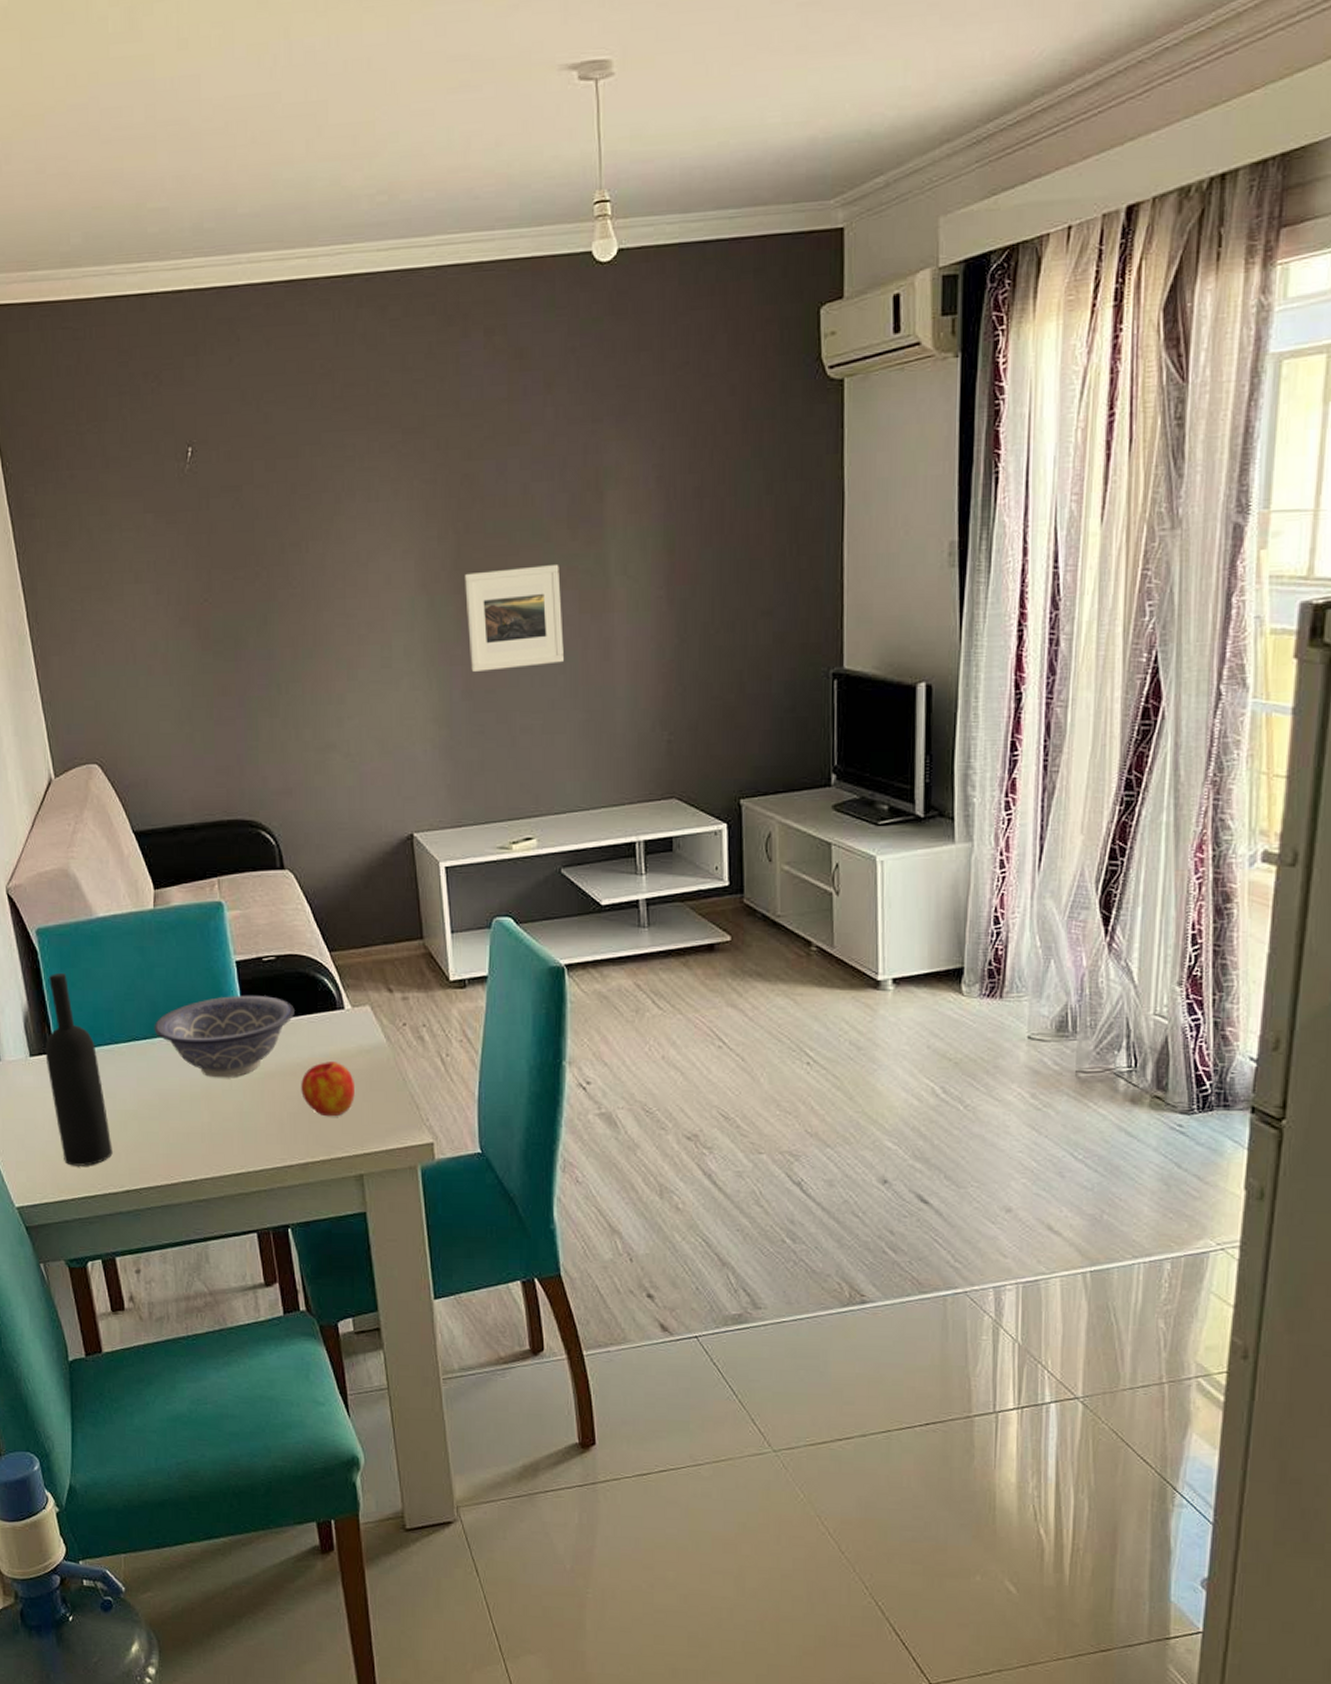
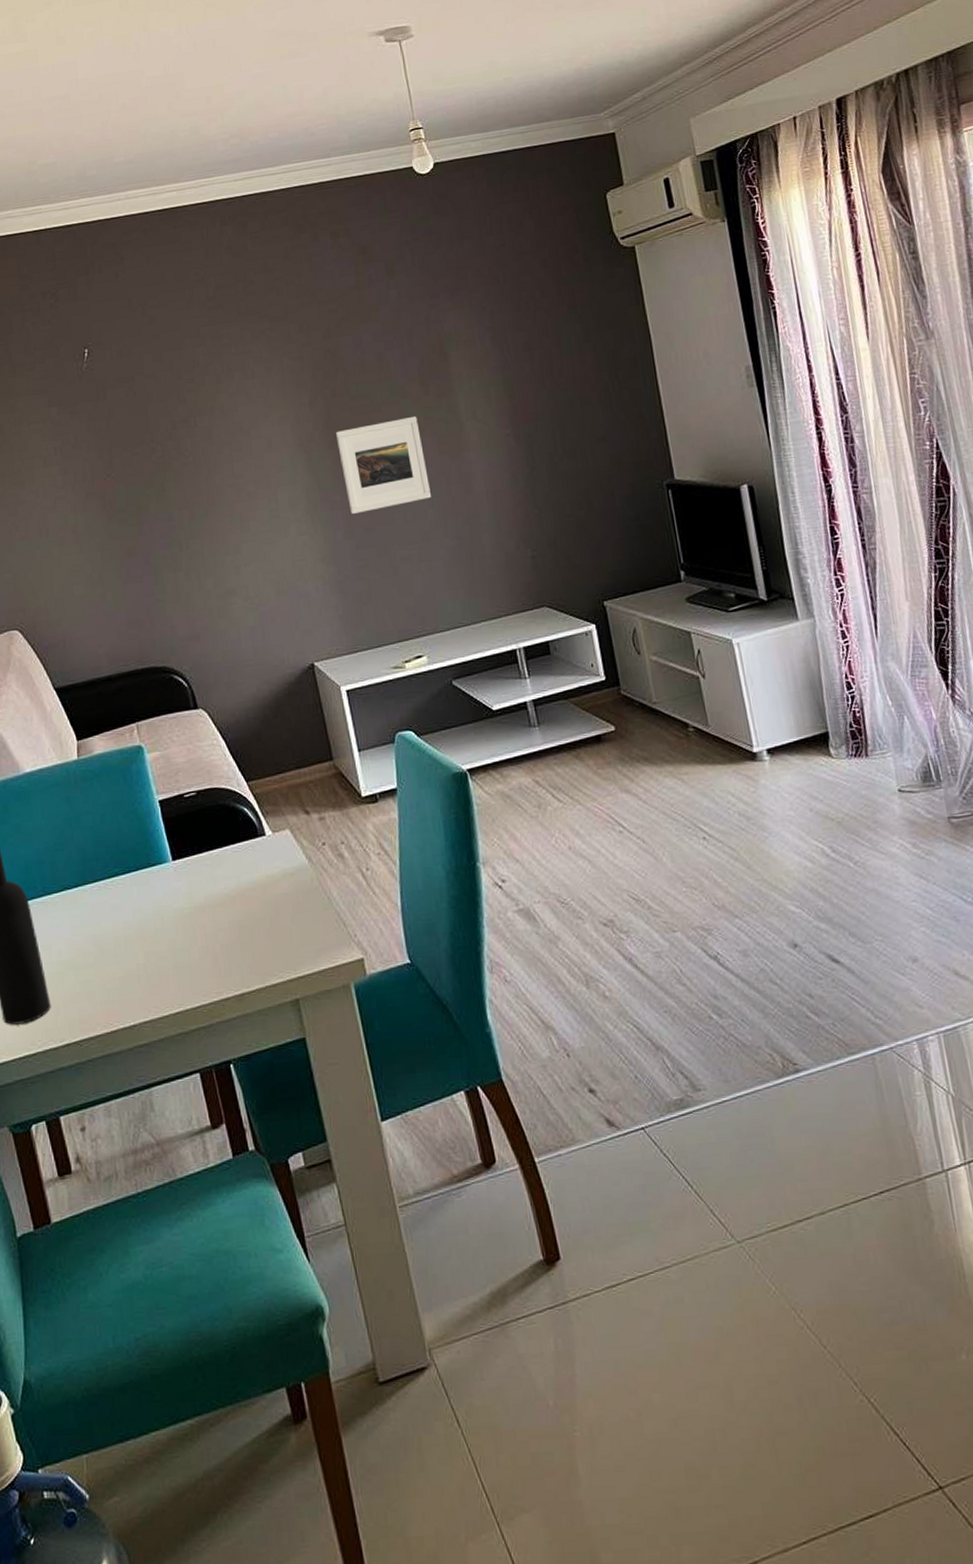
decorative bowl: present [154,995,295,1078] -> none [84,831,219,918]
apple: present [301,1062,355,1117] -> none [230,888,283,944]

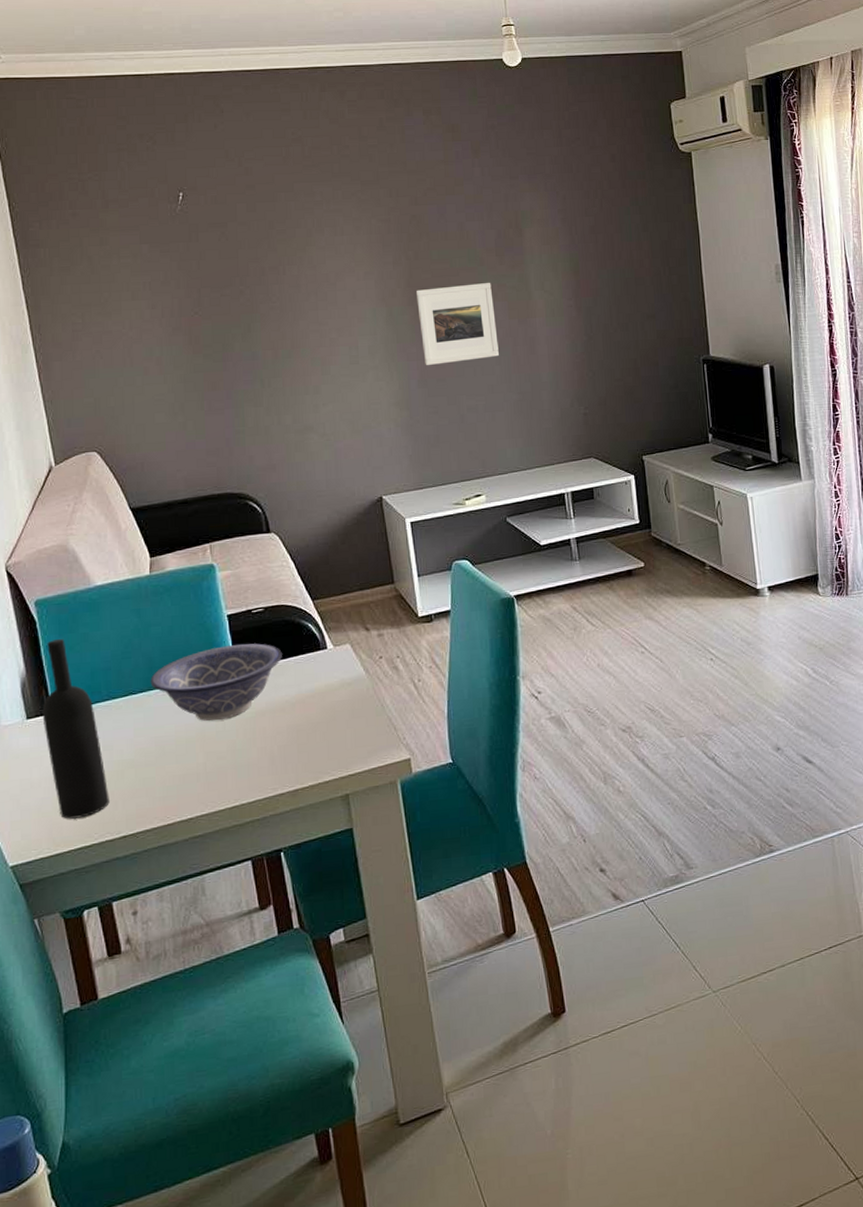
decorative bowl: none [84,831,219,918] -> present [150,643,282,722]

